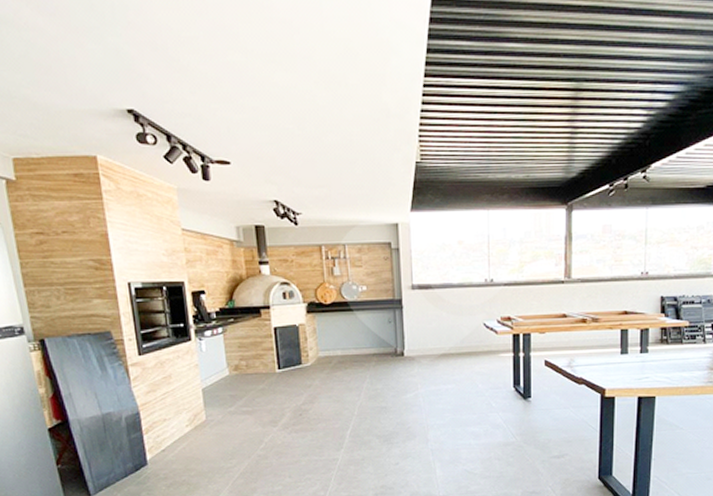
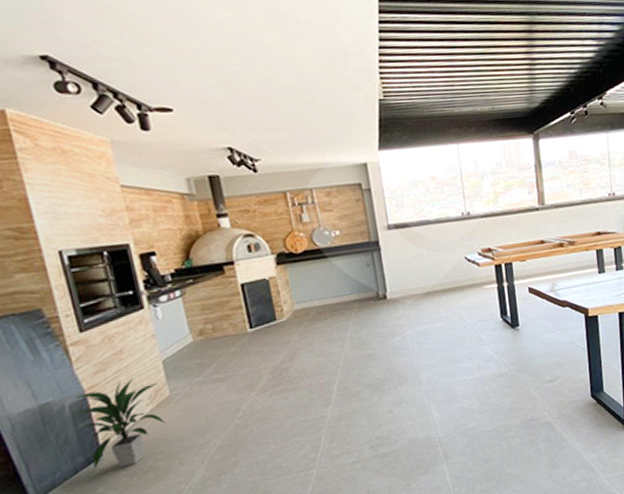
indoor plant: none [129,401,200,477] -> present [73,378,166,468]

